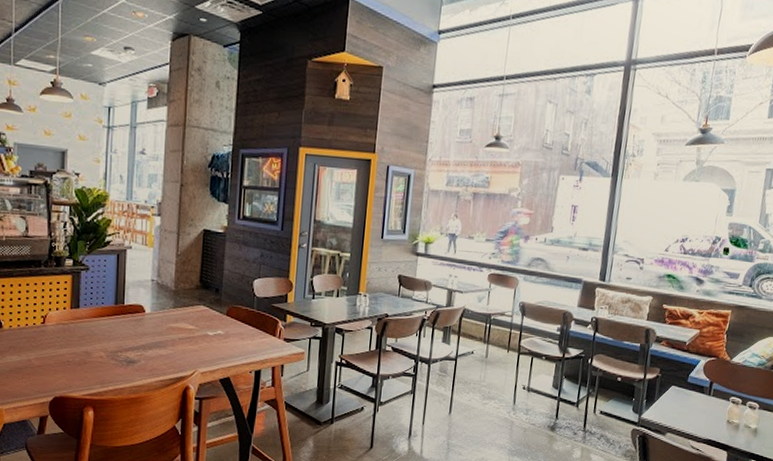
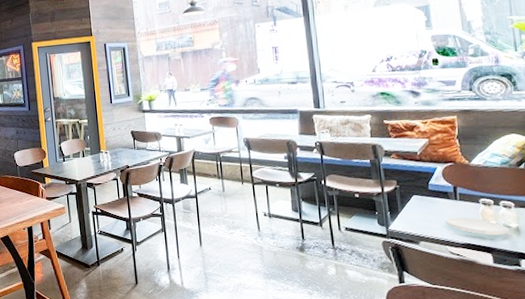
plate: none [694,412,749,435] -> present [445,217,510,236]

